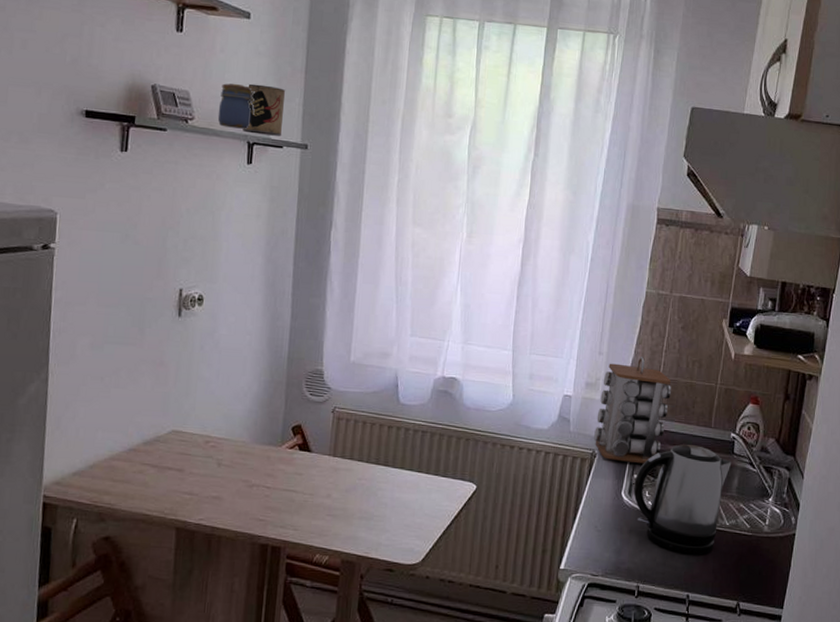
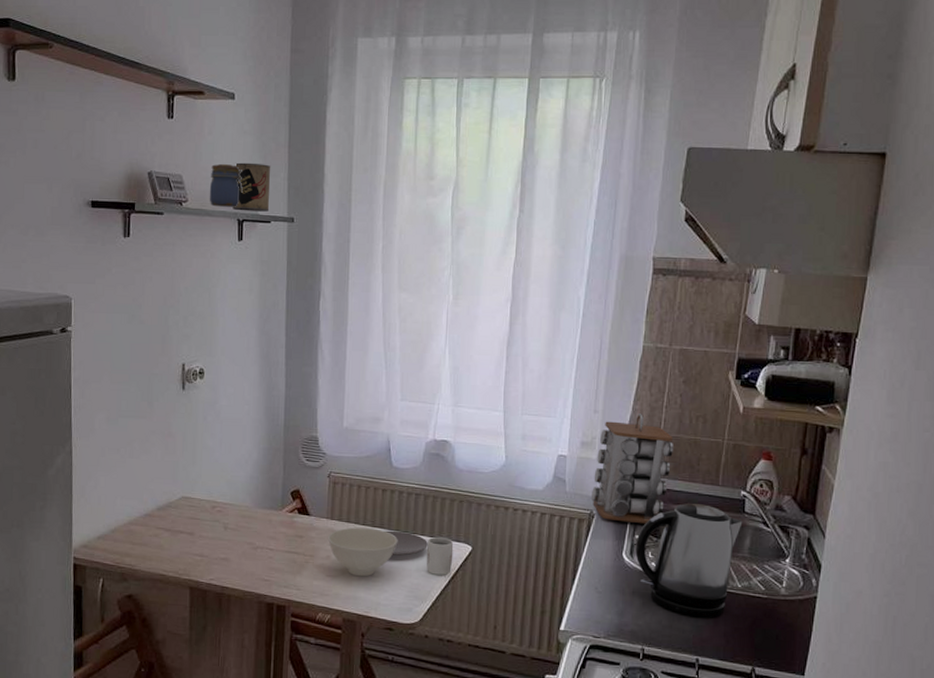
bowl: none [328,465,402,516] -> present [327,527,398,577]
plate: none [388,468,433,494] -> present [384,530,428,556]
mug: none [430,475,459,514] -> present [426,536,454,575]

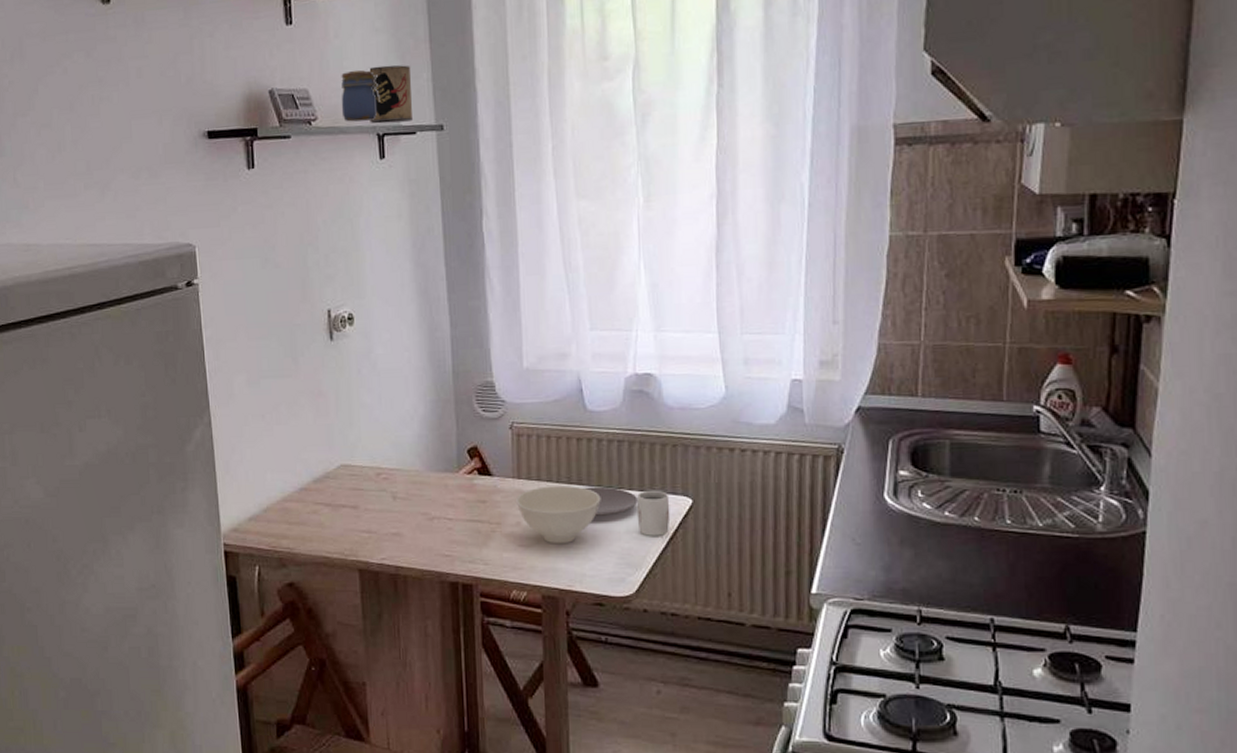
spice rack: present [591,412,673,524] -> none [838,318,939,457]
kettle: present [635,502,743,617] -> none [900,425,1039,566]

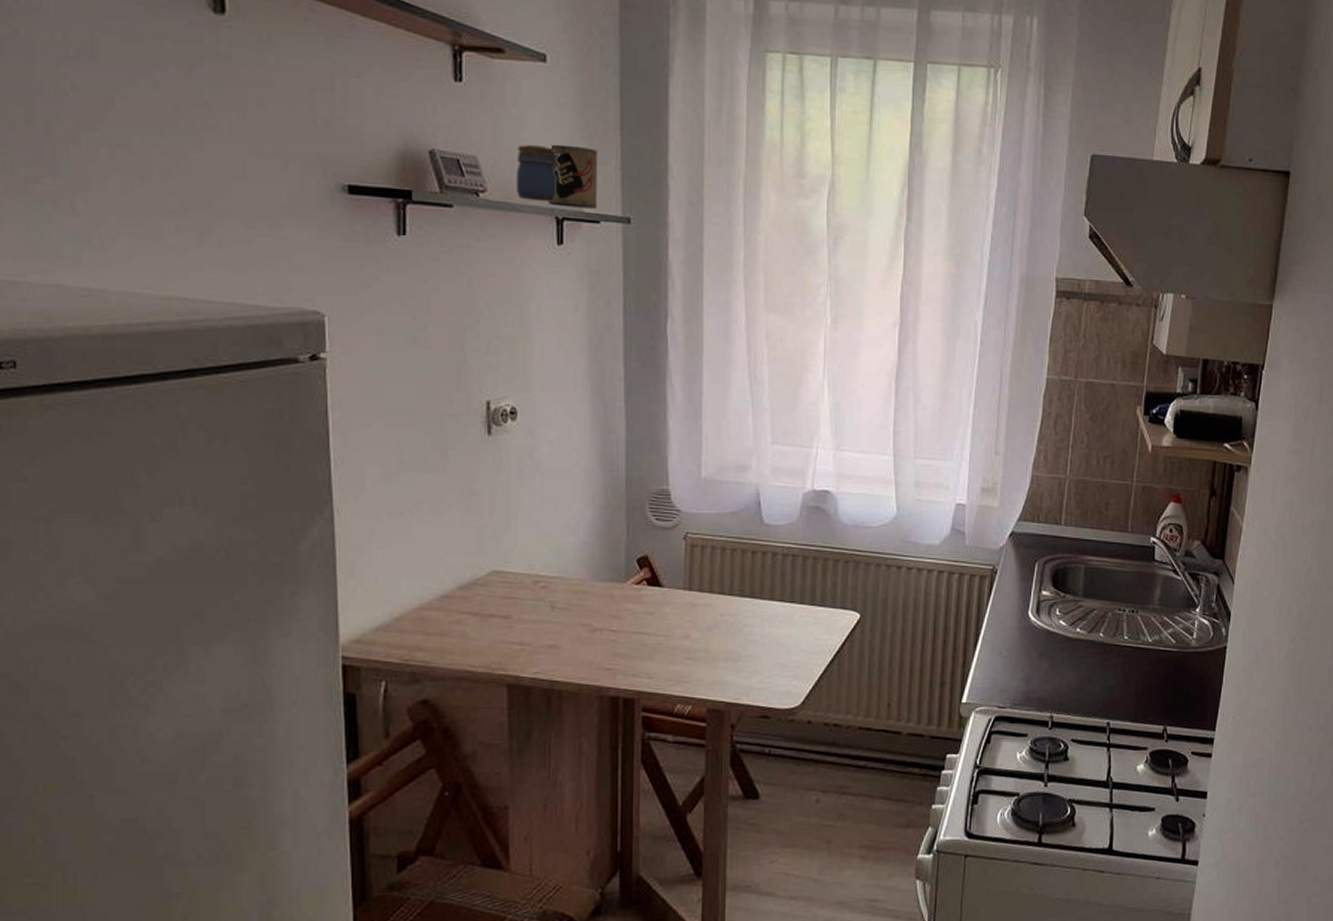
bowl: present [515,486,601,544] -> none [685,599,773,657]
plate: present [583,486,638,516] -> none [755,600,808,629]
mug: present [636,490,671,536] -> none [806,604,839,649]

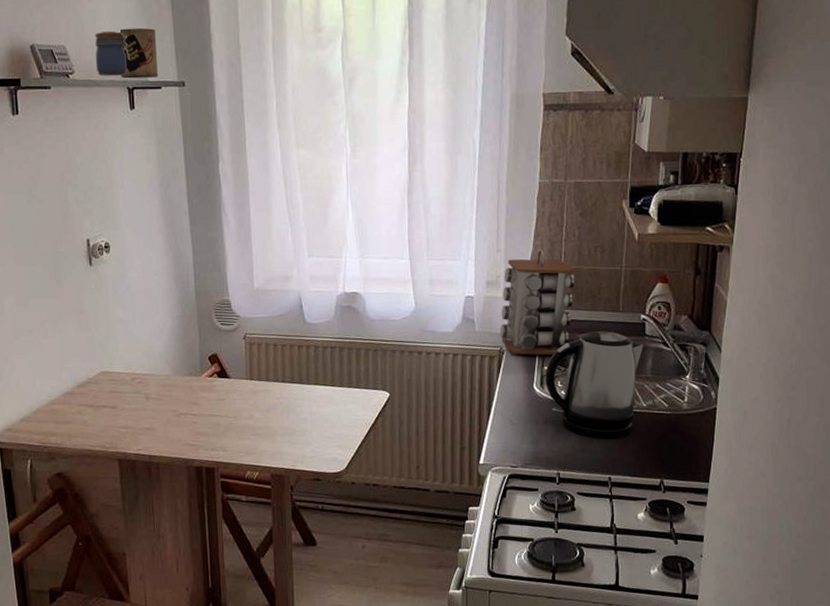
spice rack: none [994,453,1080,578] -> present [500,248,575,356]
kettle: none [1042,552,1153,676] -> present [545,330,644,438]

